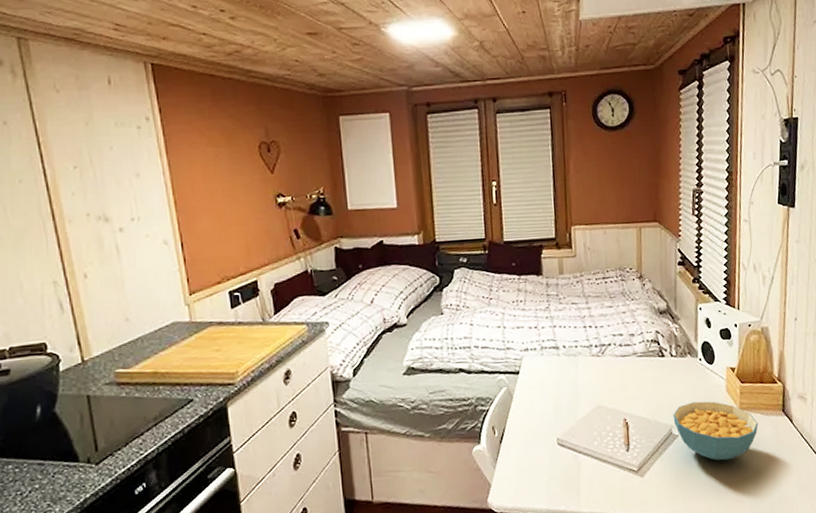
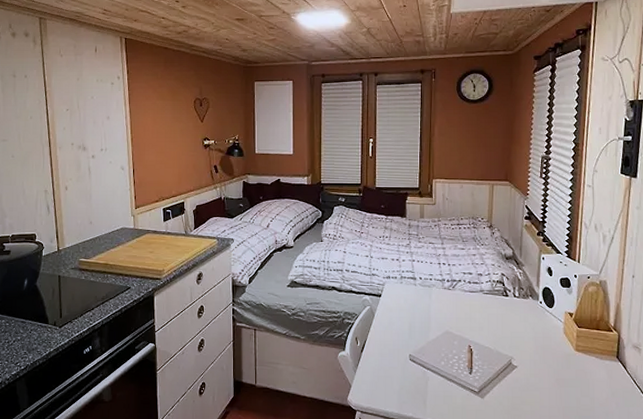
cereal bowl: present [673,401,758,461] -> none [513,339,593,395]

